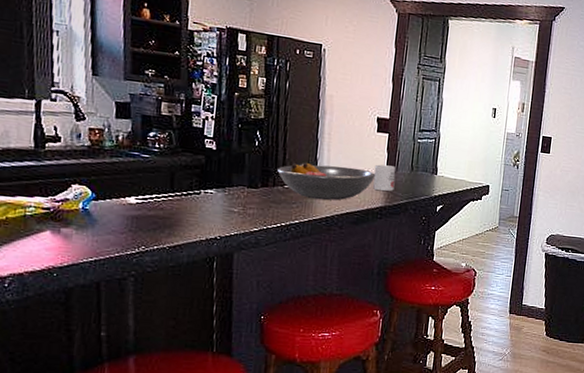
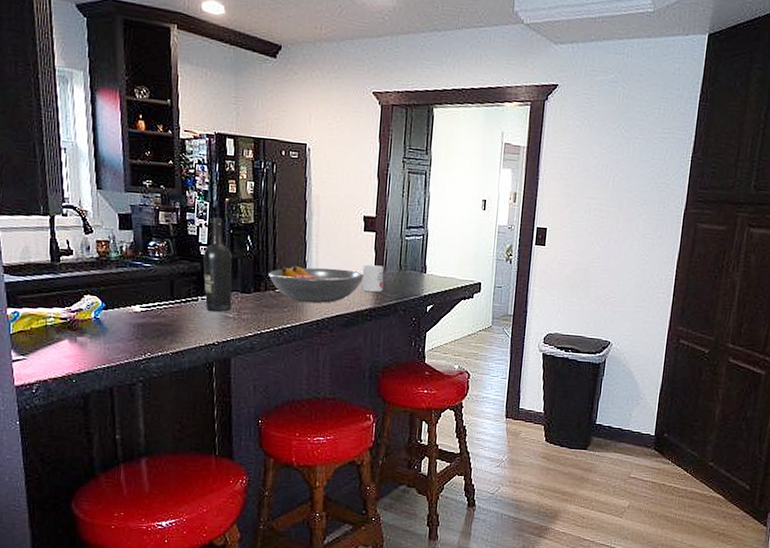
wine bottle: none [207,111,240,206] -> present [203,217,233,312]

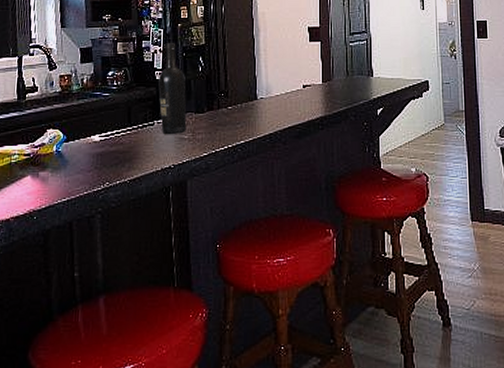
fruit bowl: present [269,265,364,304] -> none [221,80,313,117]
mug: present [362,264,384,293] -> none [310,73,332,101]

